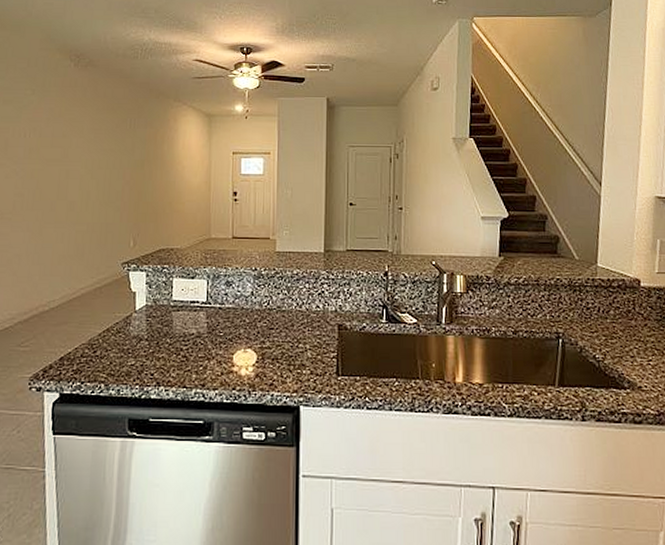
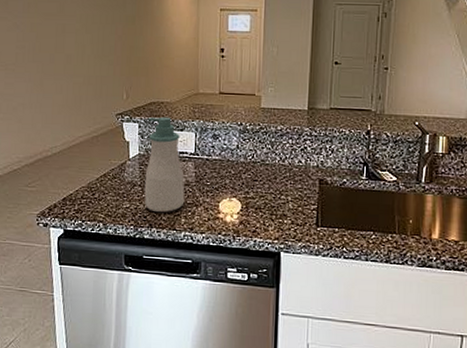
soap bottle: none [151,264,196,369] -> present [144,117,185,213]

